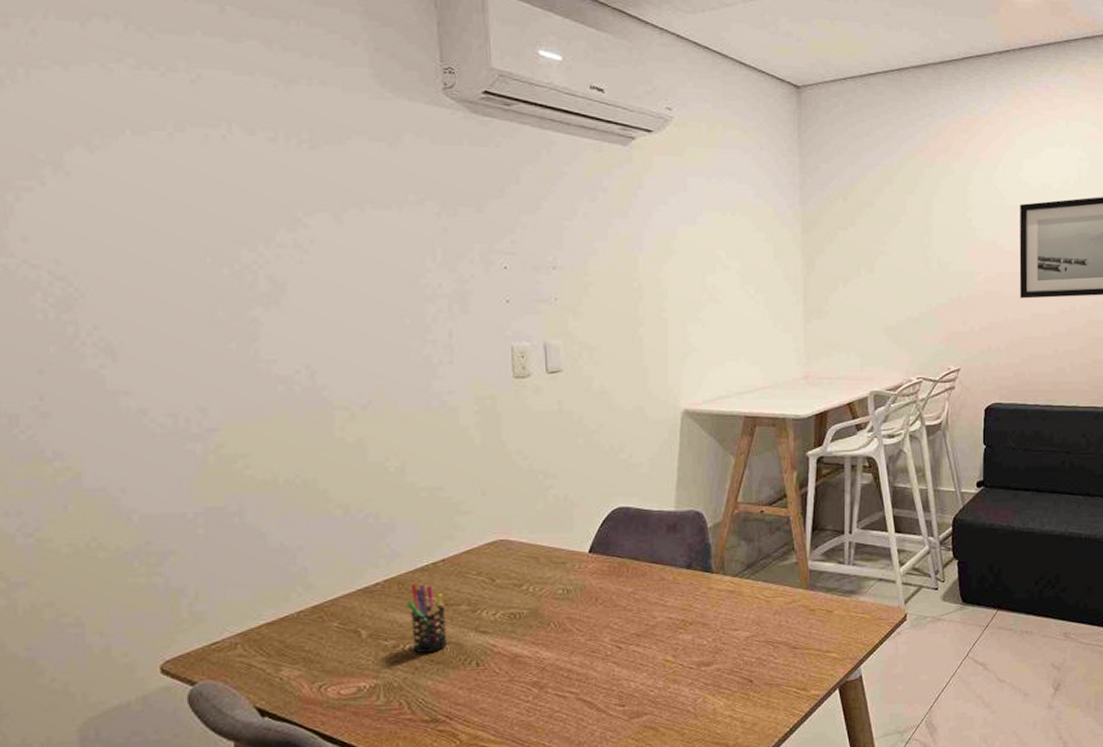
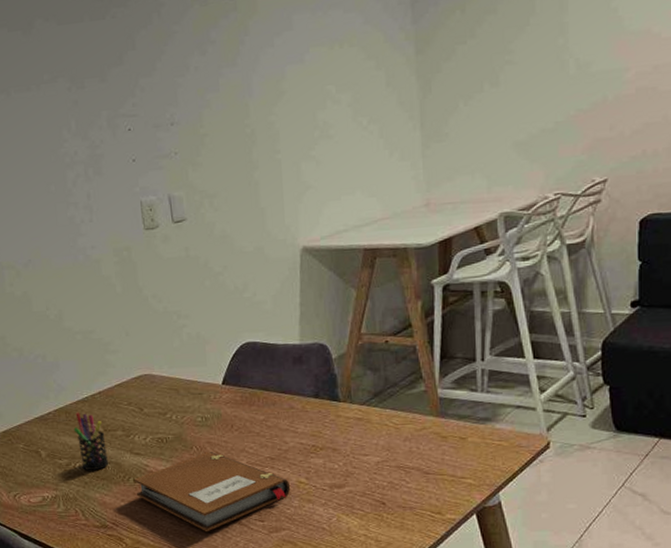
notebook: none [478,627,655,722] -> present [134,451,290,532]

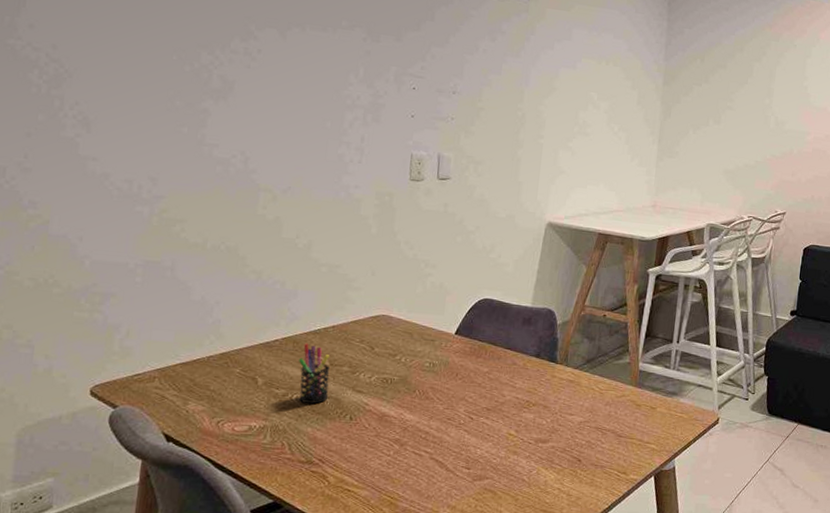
notebook: present [134,451,290,532] -> none [349,396,500,476]

